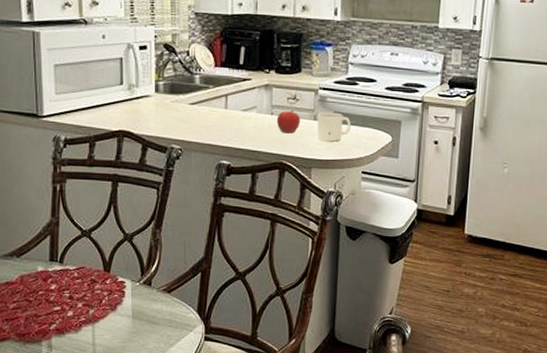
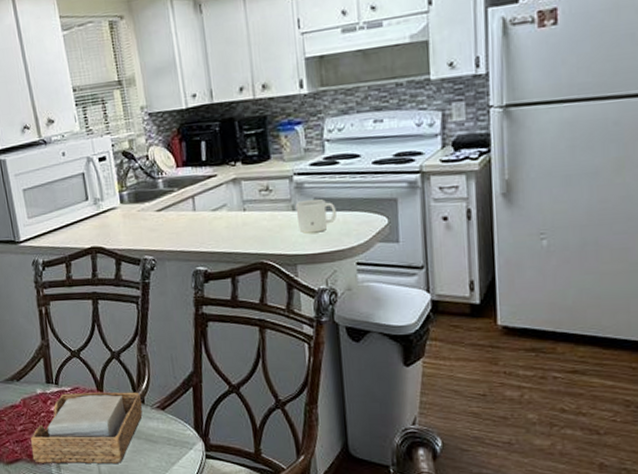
napkin holder: none [22,272,149,345] -> present [31,392,143,465]
fruit: present [276,110,301,134] -> none [250,203,278,230]

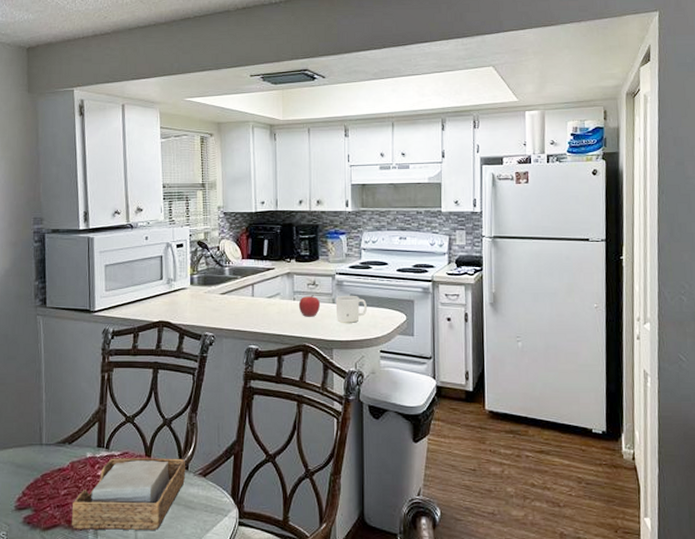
fruit: none [250,203,278,230] -> present [298,295,321,317]

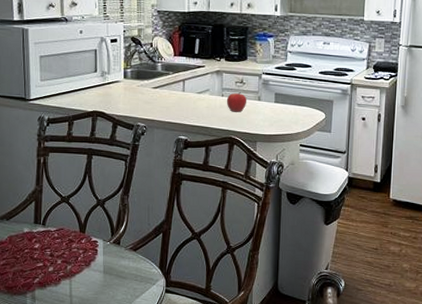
napkin holder: present [71,458,186,531] -> none [10,233,118,297]
mug: present [335,295,367,323] -> none [261,93,290,119]

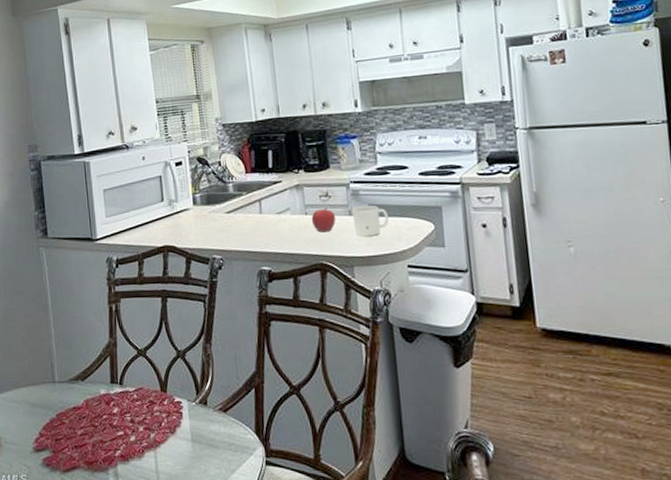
mug: none [261,93,290,119] -> present [352,205,389,237]

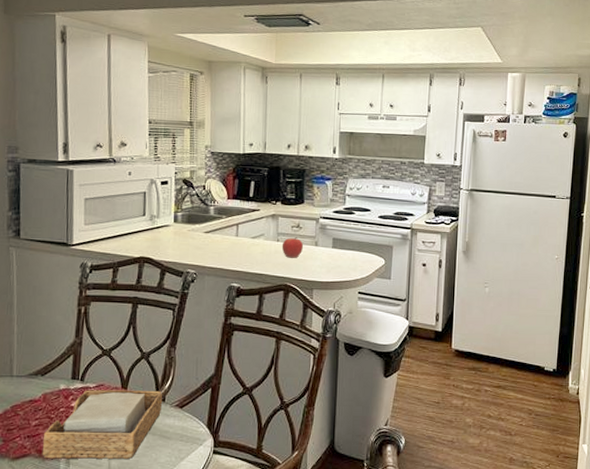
napkin holder: none [90,393,205,472] -> present [42,390,163,460]
mug: present [352,205,389,237] -> none [318,238,348,265]

